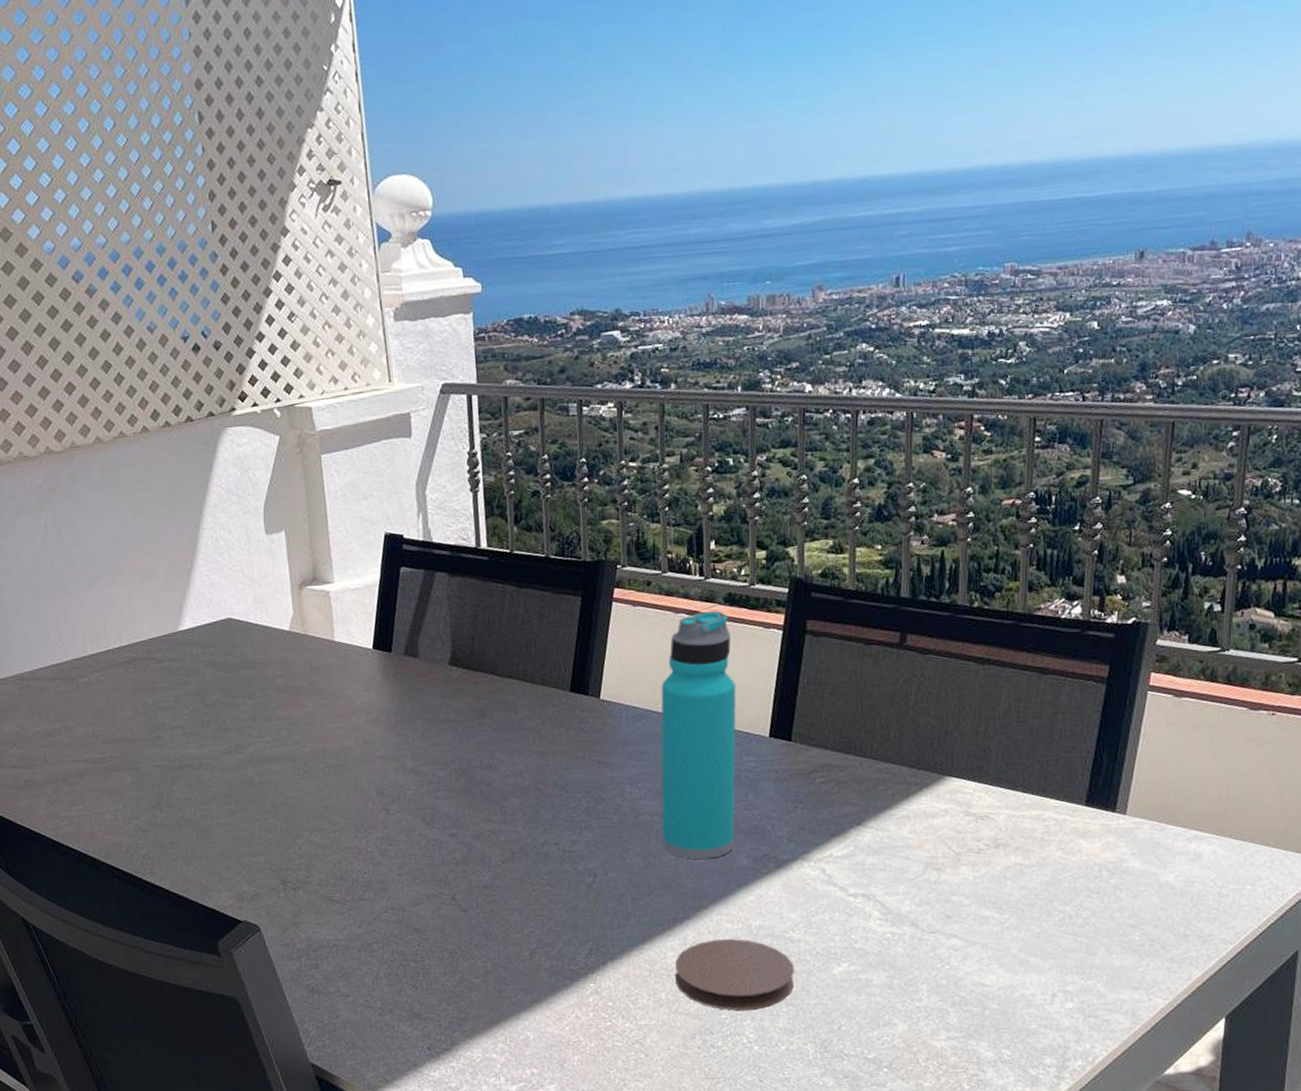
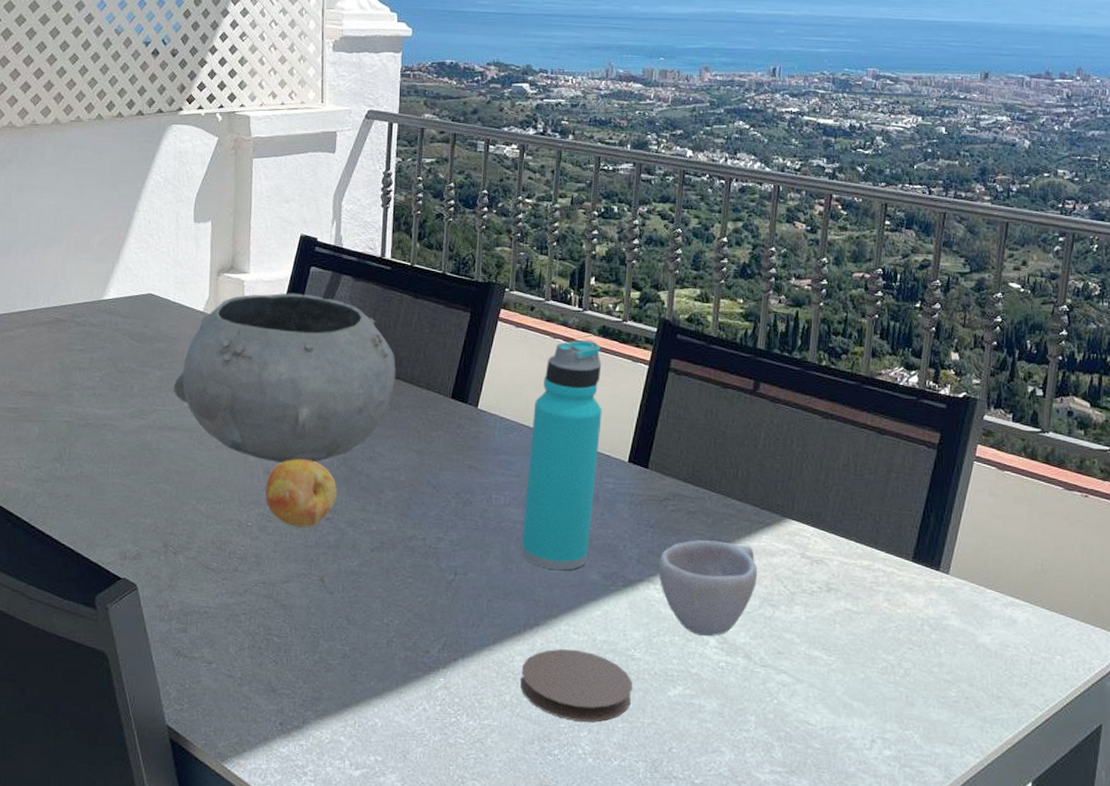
bowl: none [268,597,508,782] -> present [173,293,396,462]
fruit: none [381,774,459,847] -> present [265,458,337,528]
cup: none [810,808,919,910] -> present [657,540,758,637]

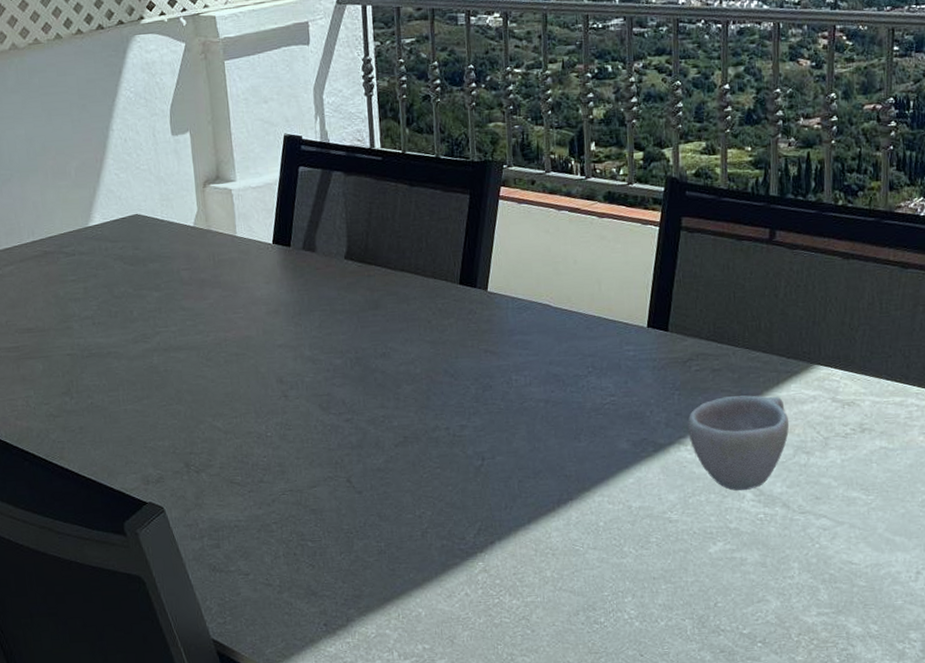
bowl: present [173,293,396,462] -> none [173,195,400,370]
fruit: present [265,458,337,528] -> none [280,363,354,432]
coaster: present [520,648,632,722] -> none [559,519,673,588]
water bottle: present [521,339,602,571] -> none [545,208,616,444]

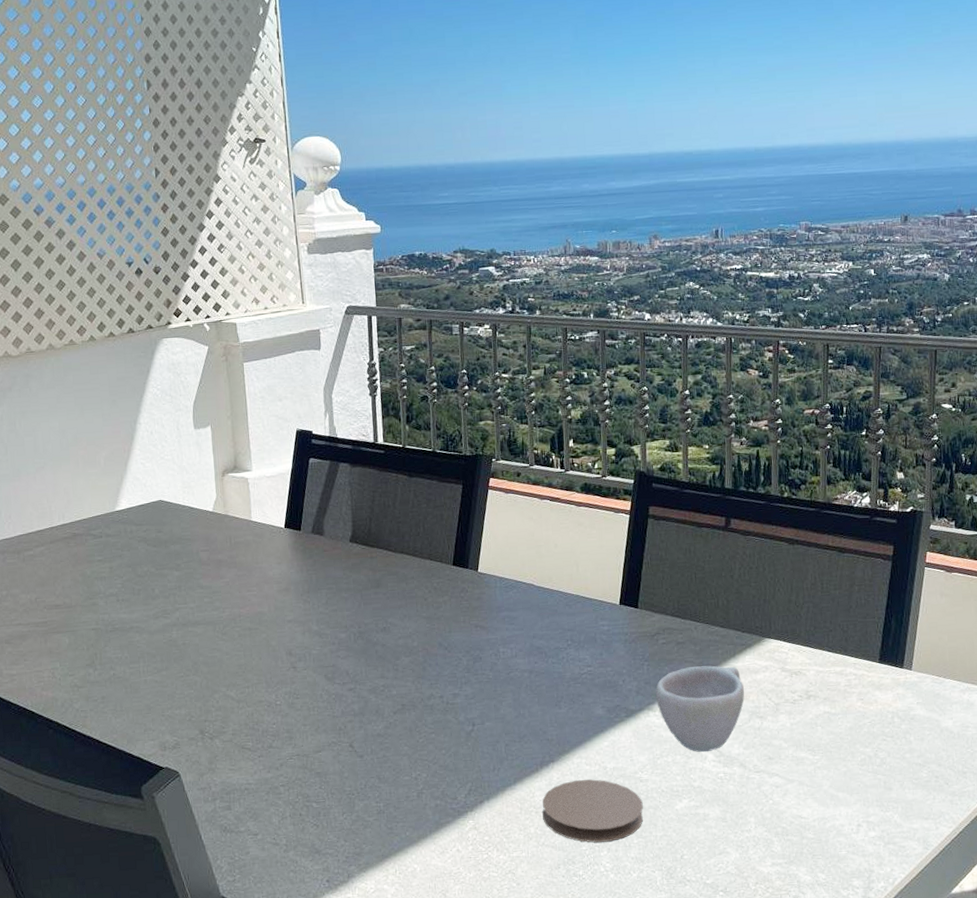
coaster: none [559,519,673,588] -> present [542,779,643,843]

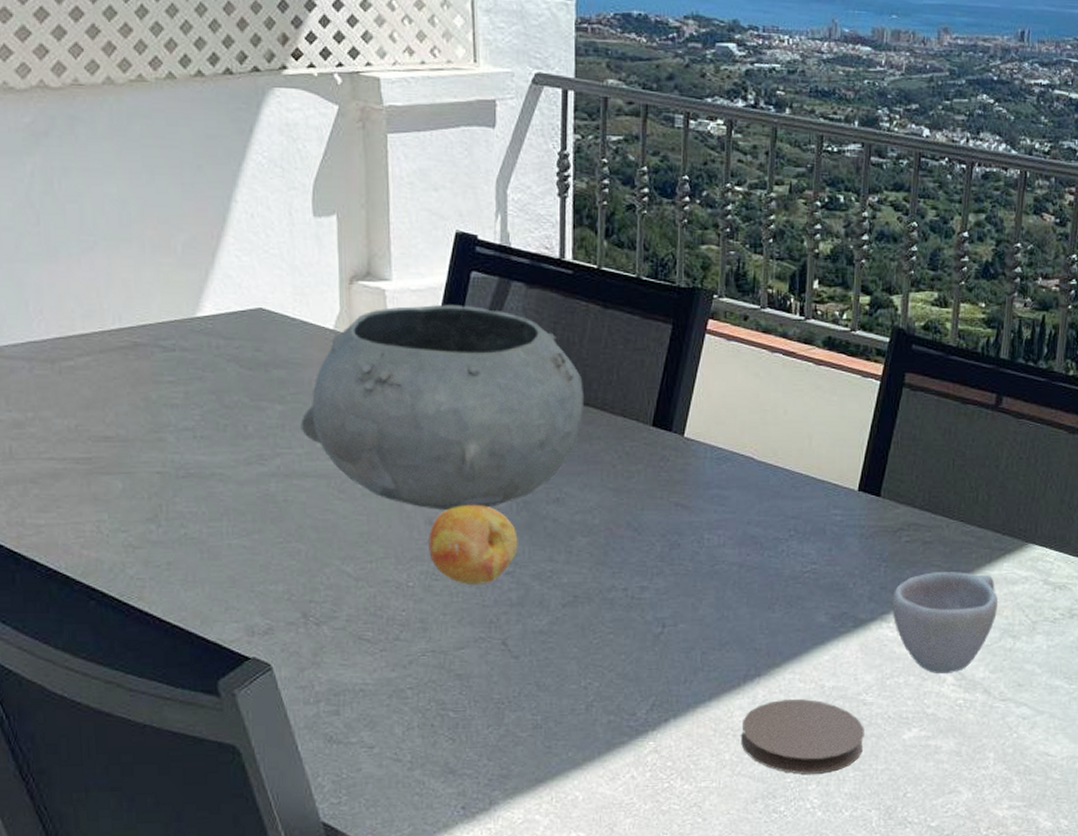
bowl: none [192,484,400,643] -> present [300,304,585,510]
fruit: none [289,636,357,701] -> present [428,504,518,585]

